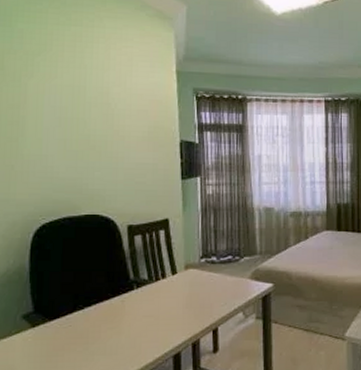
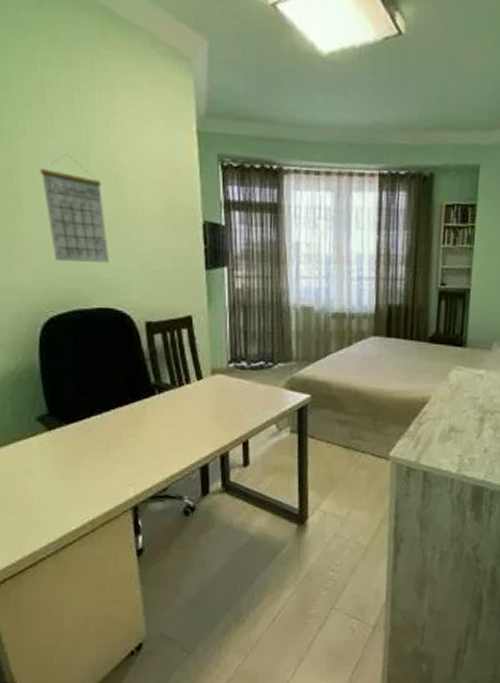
calendar: none [43,90,98,177] -> present [40,154,109,263]

